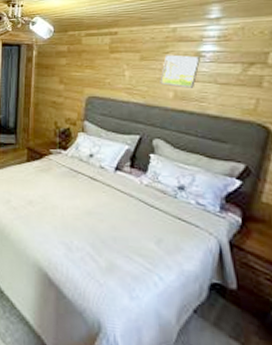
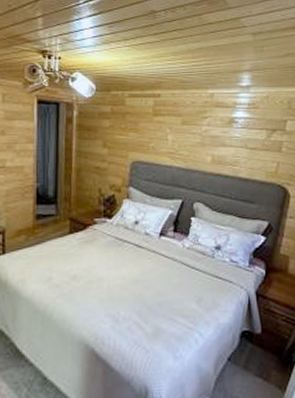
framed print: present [160,54,200,88] -> none [199,120,234,153]

